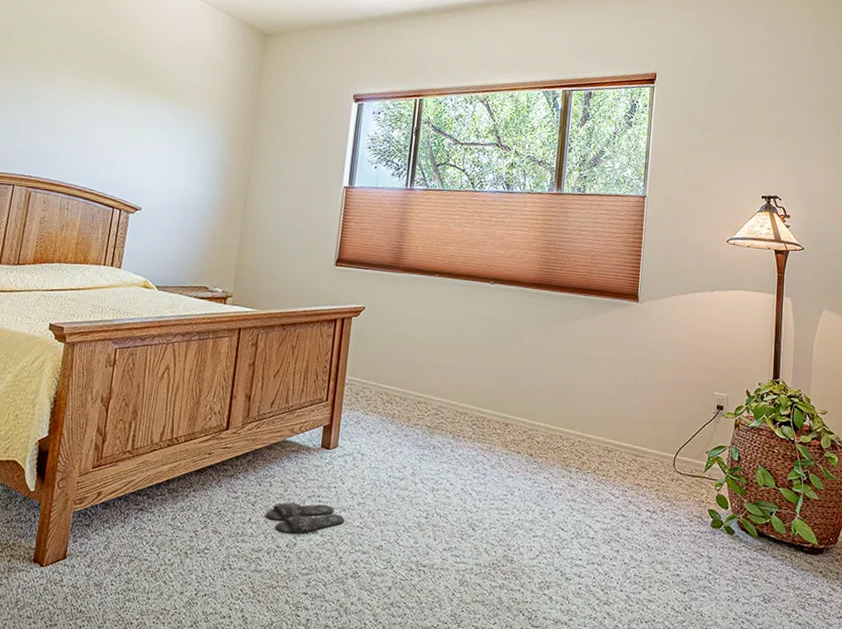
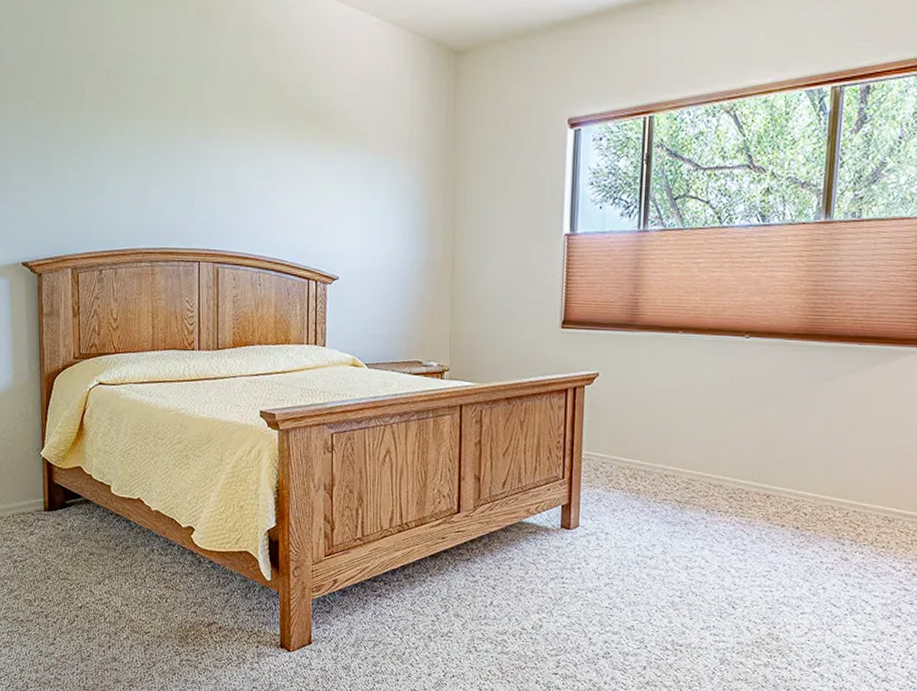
slippers: present [266,502,345,534] -> none [508,584,591,616]

